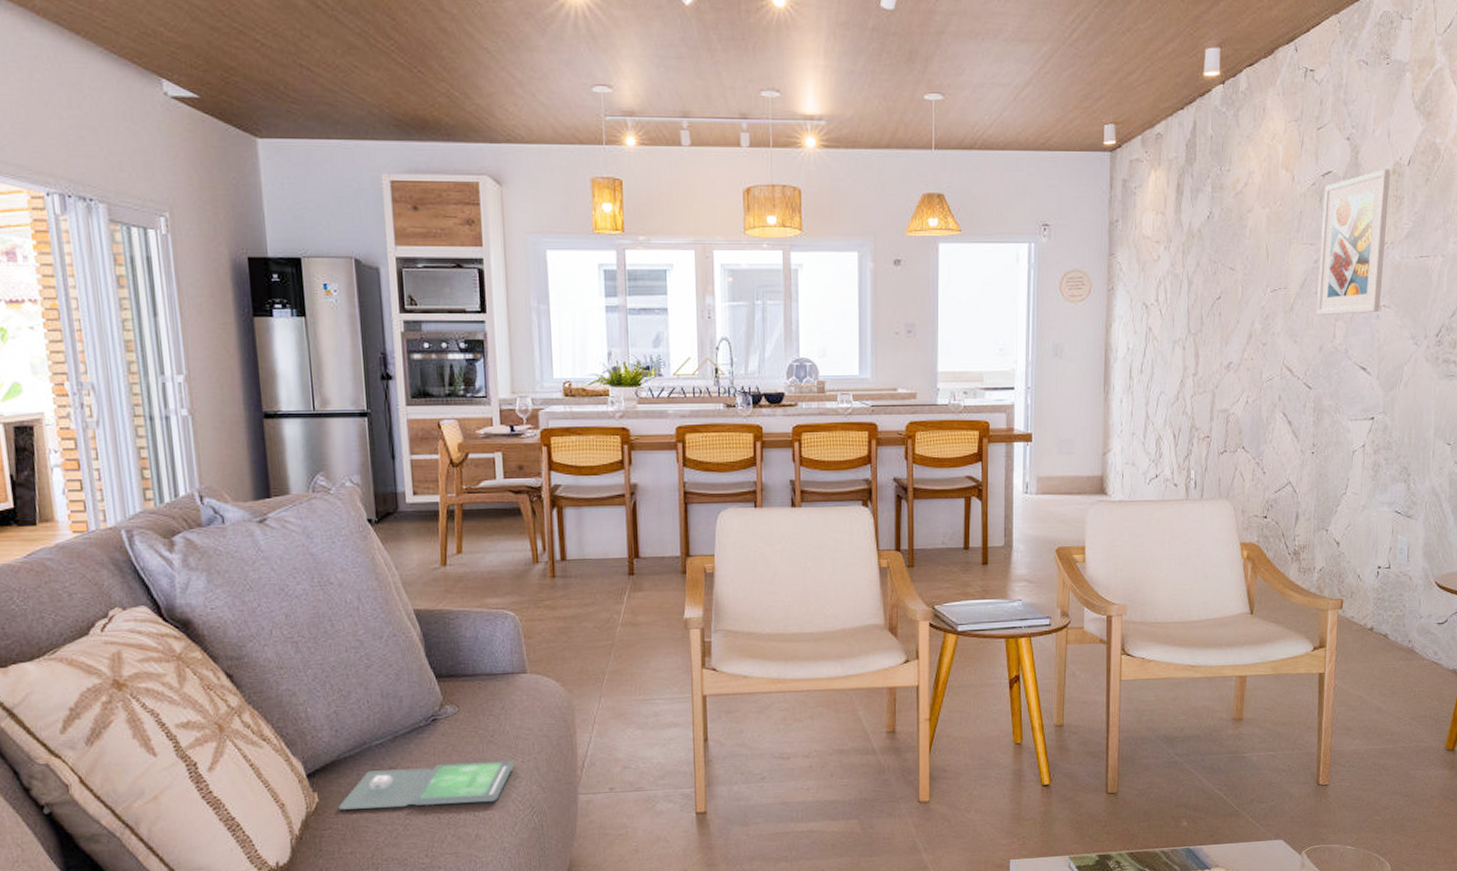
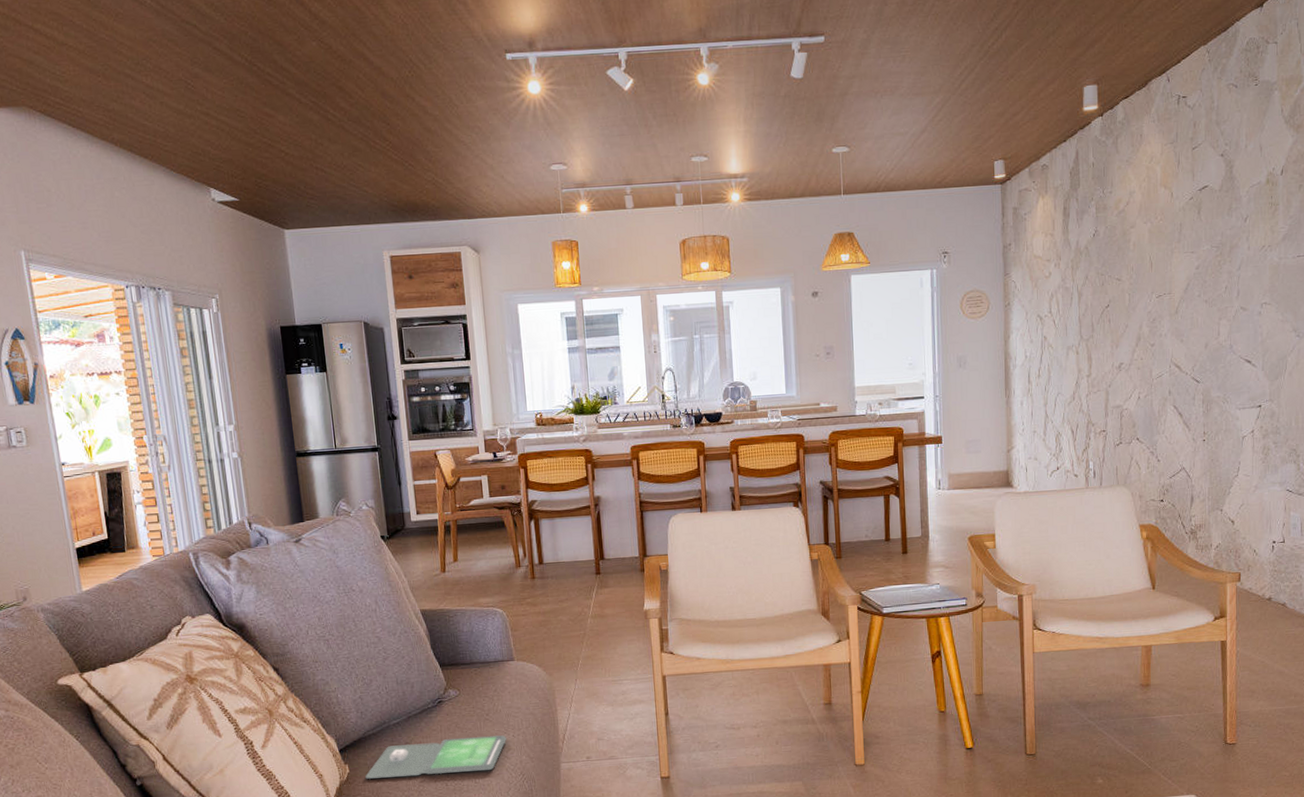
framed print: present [1317,169,1390,316] -> none [1201,179,1264,316]

